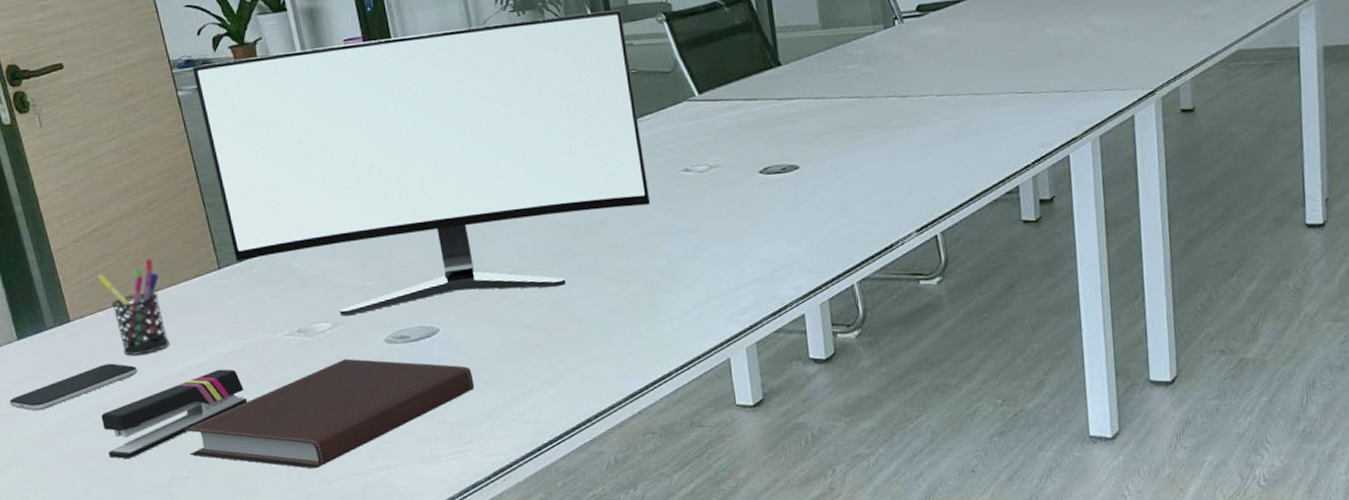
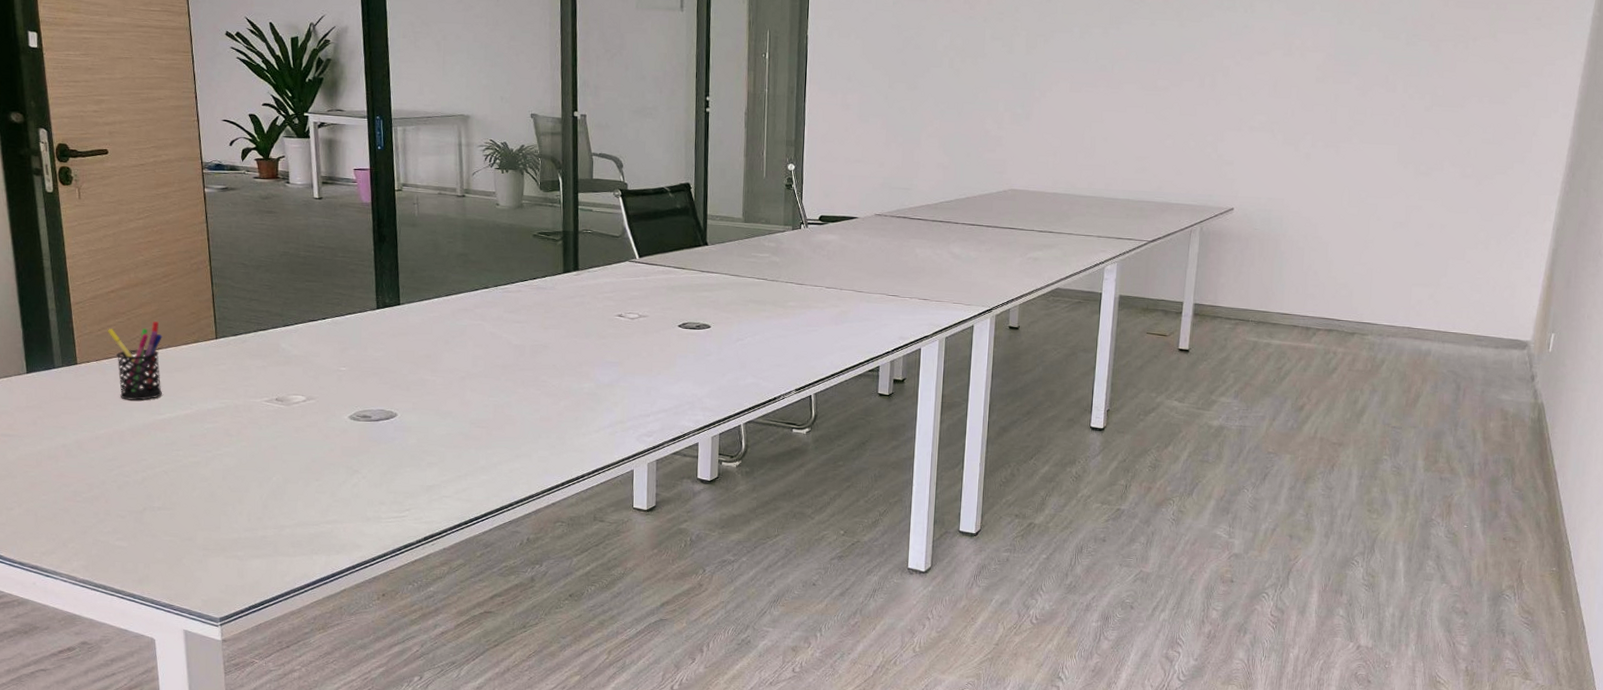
smartphone: present [9,363,138,411] -> none [10,404,130,436]
stapler: present [101,369,247,459] -> none [90,422,222,486]
notebook: present [184,358,475,469] -> none [163,427,420,515]
monitor: present [192,9,651,317] -> none [220,169,588,394]

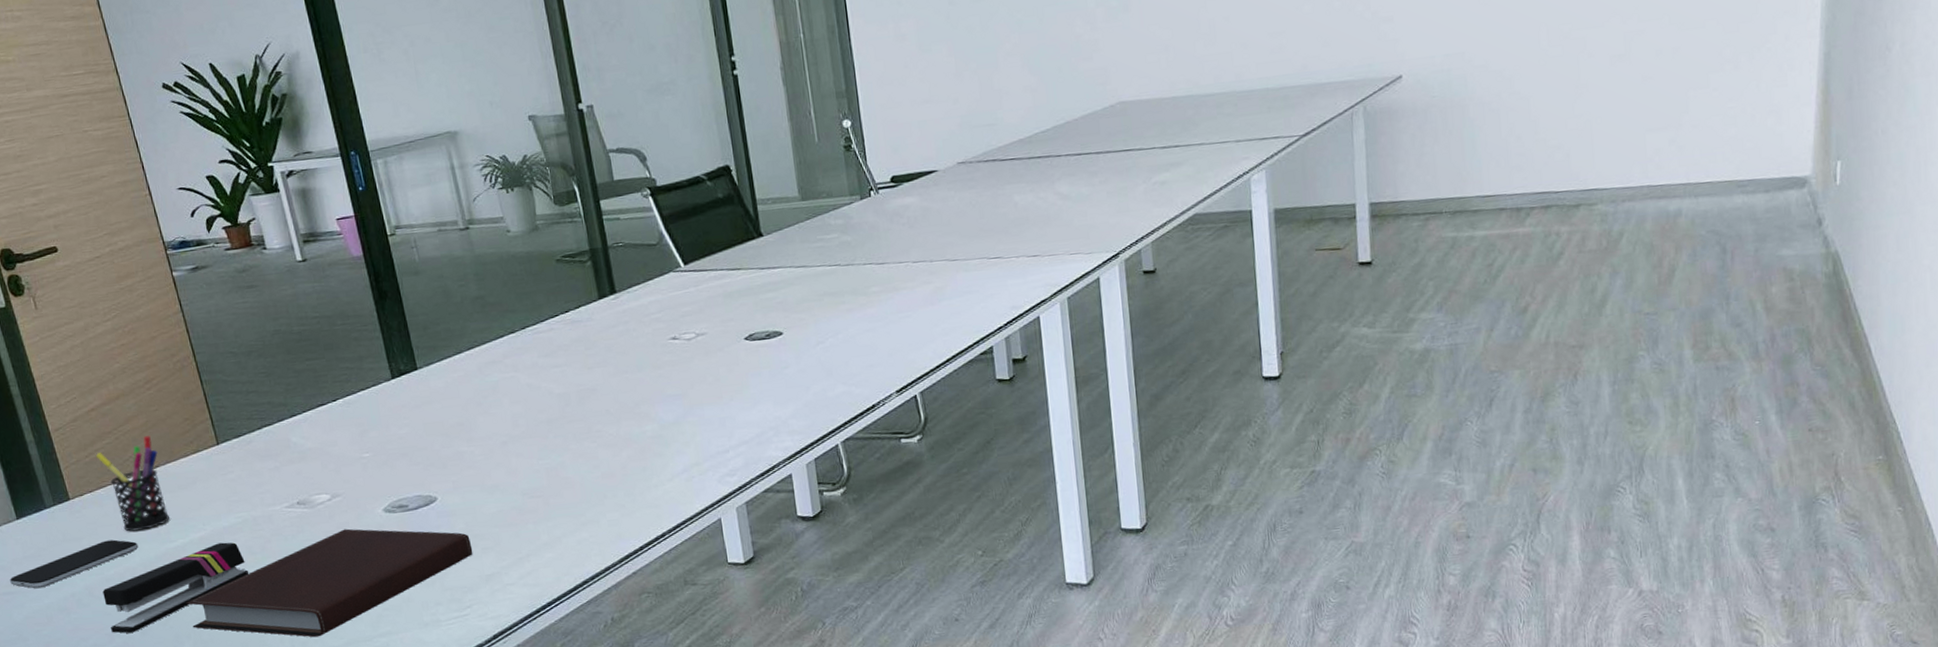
smartphone: none [10,404,130,436] -> present [10,539,139,589]
stapler: none [90,422,222,486] -> present [102,542,248,633]
notebook: none [163,427,420,515] -> present [186,528,473,637]

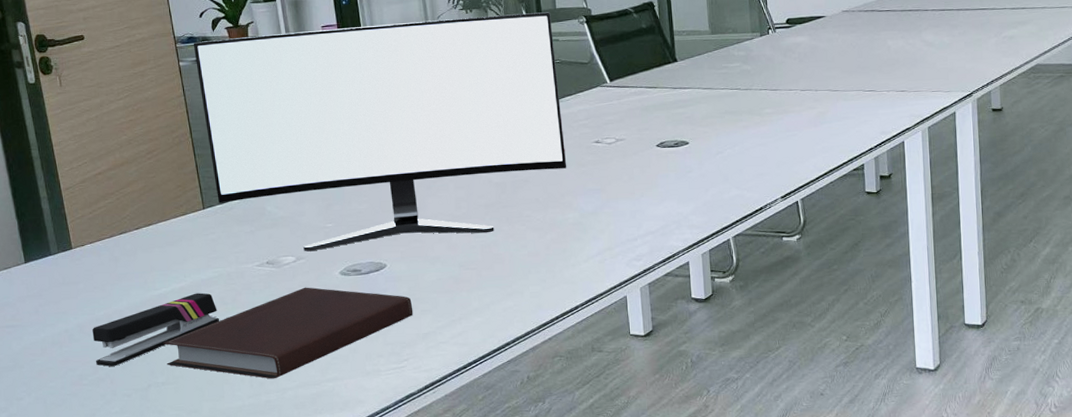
smartphone: present [10,539,139,589] -> none [13,285,127,324]
pen holder: present [95,436,169,532] -> none [98,198,156,279]
monitor: none [186,185,641,488] -> present [193,12,567,252]

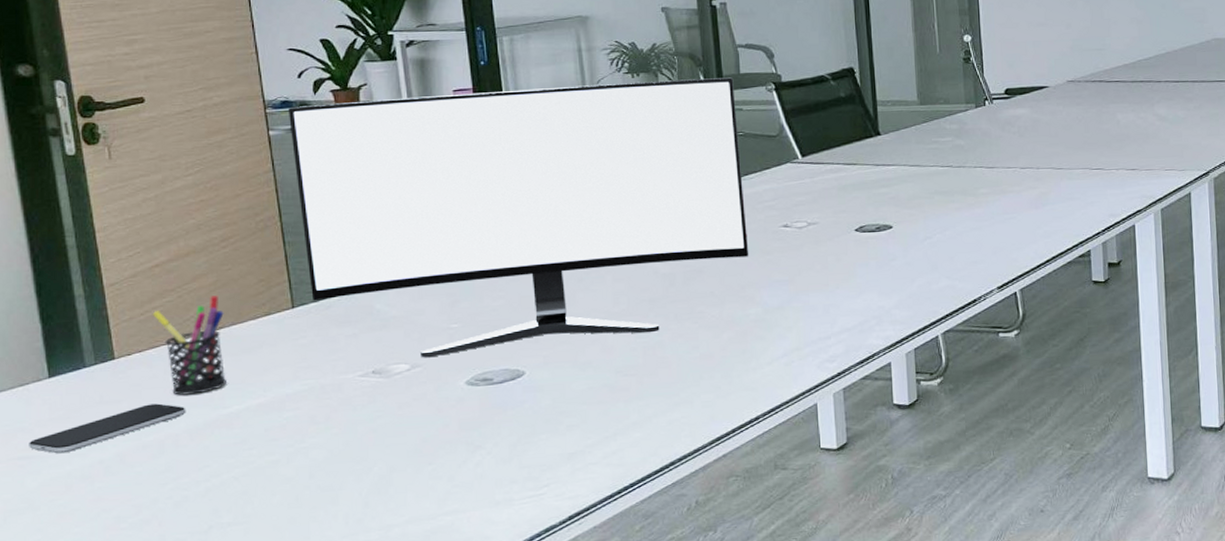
smartphone: none [13,285,127,324] -> present [29,403,186,454]
stapler: present [92,293,219,367] -> none [137,410,307,505]
pen holder: none [98,198,156,279] -> present [152,295,226,395]
notebook: present [163,287,413,379] -> none [232,400,557,514]

